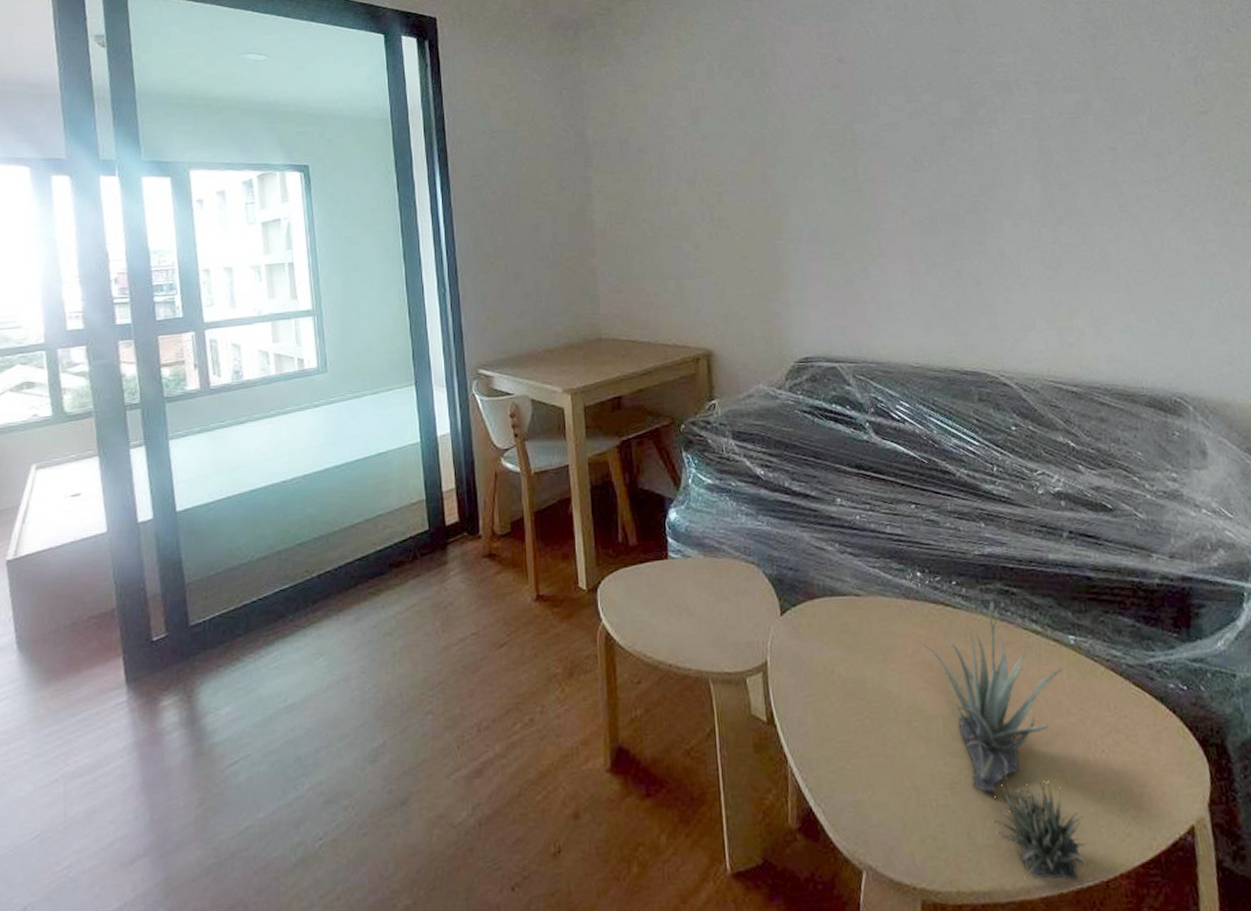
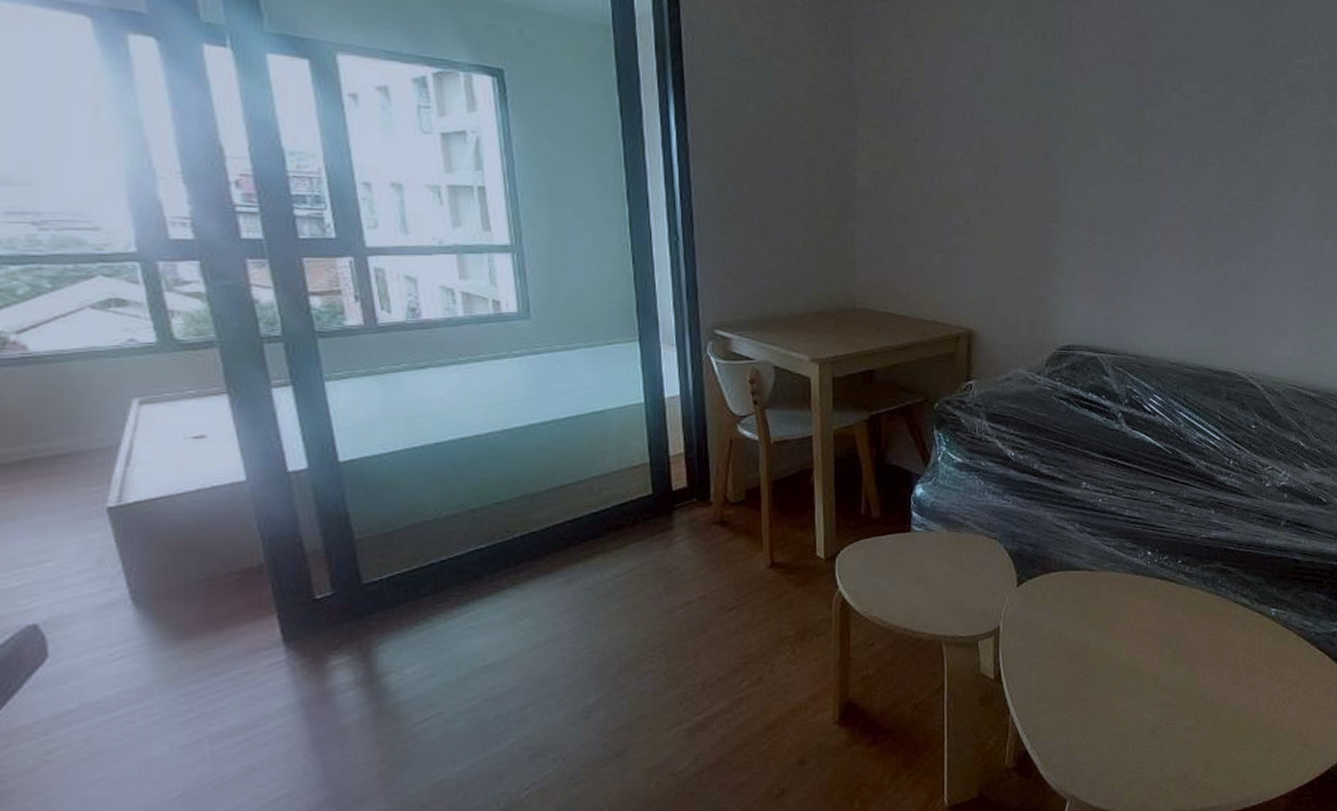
succulent plant: present [918,602,1089,880] -> none [1141,579,1261,801]

